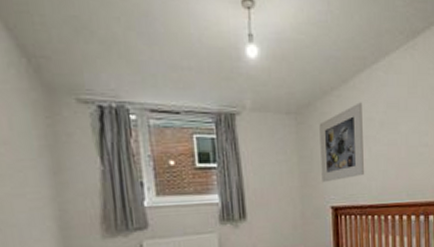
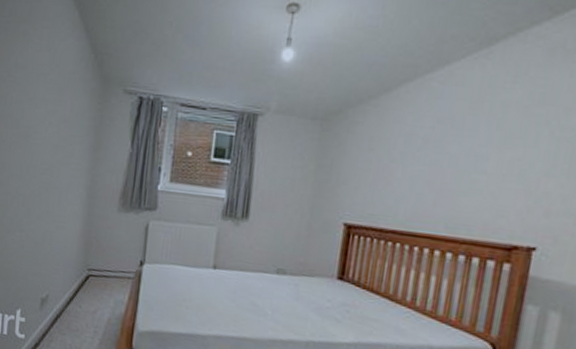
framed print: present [319,102,364,183] -> none [338,114,404,197]

